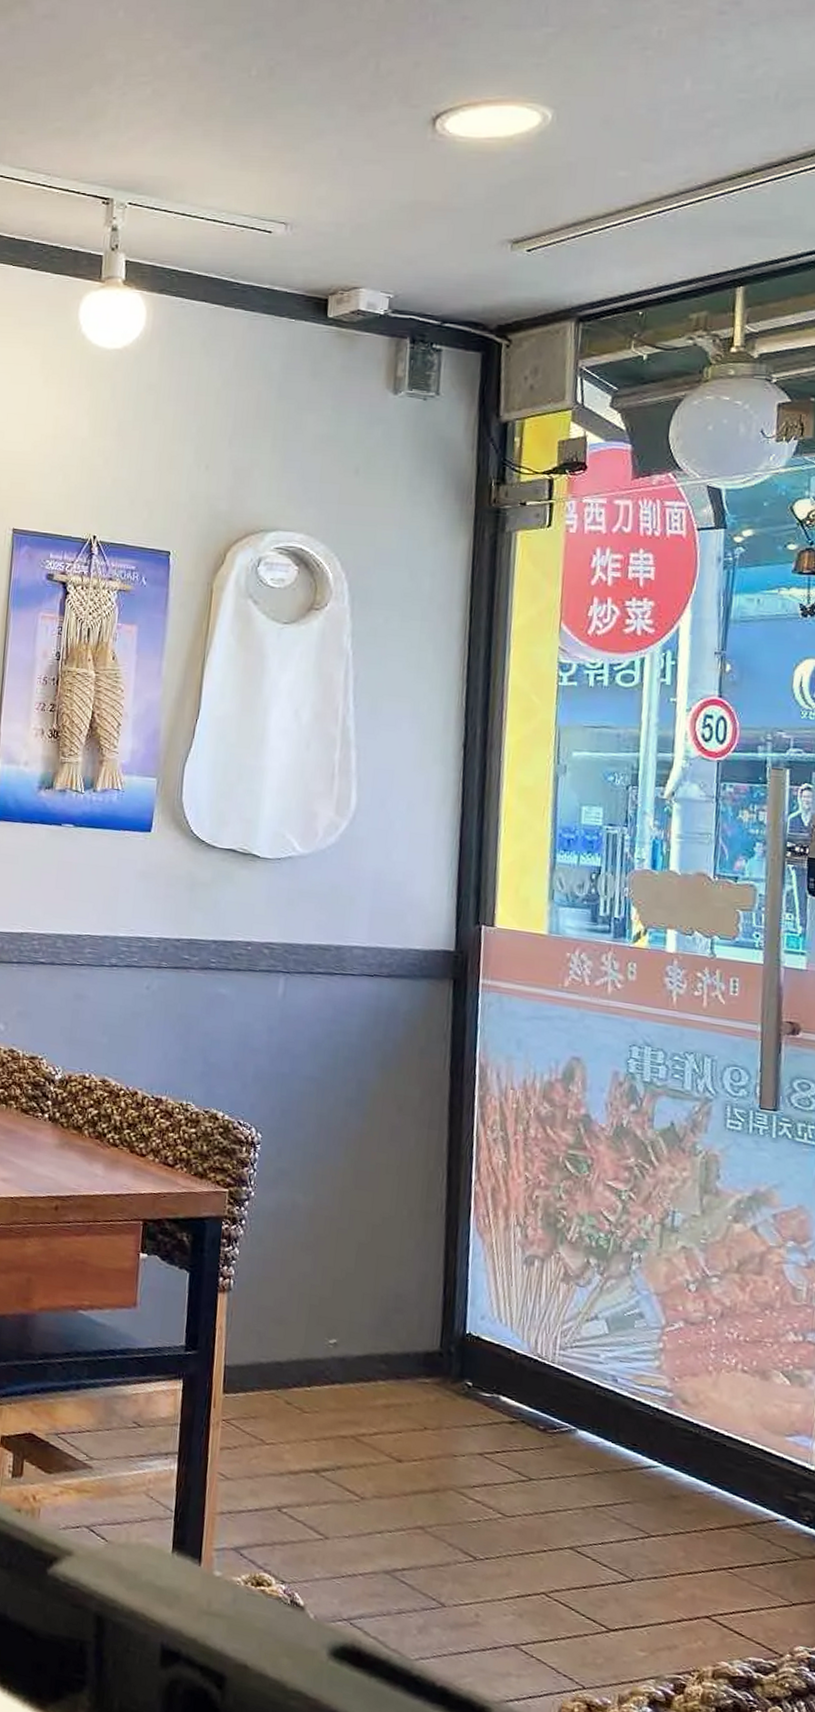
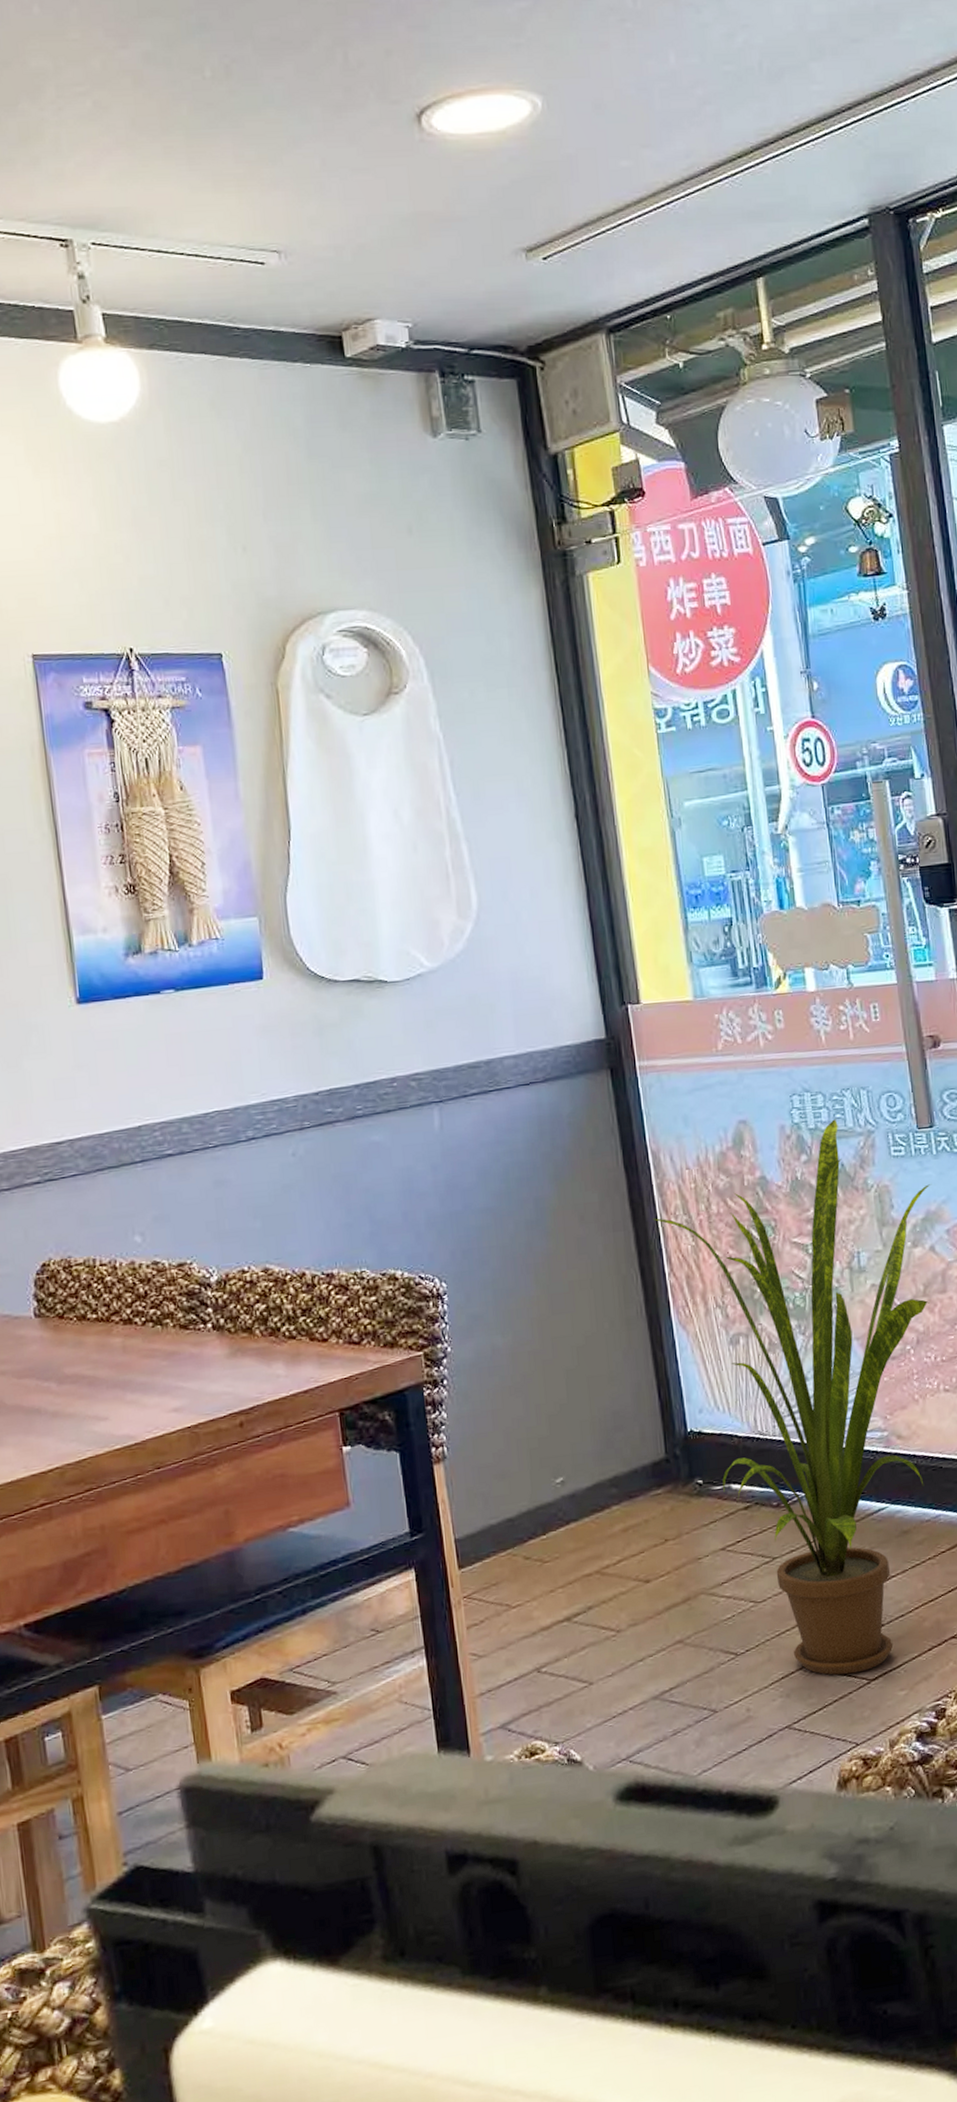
house plant: none [468,1077,765,1619] -> present [652,1118,931,1676]

